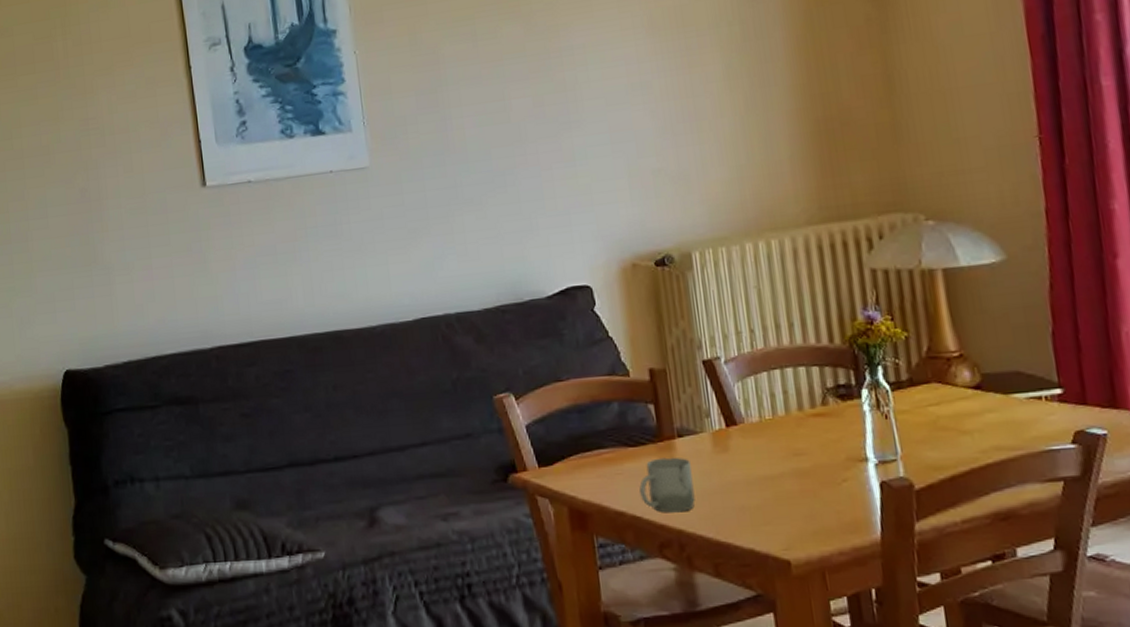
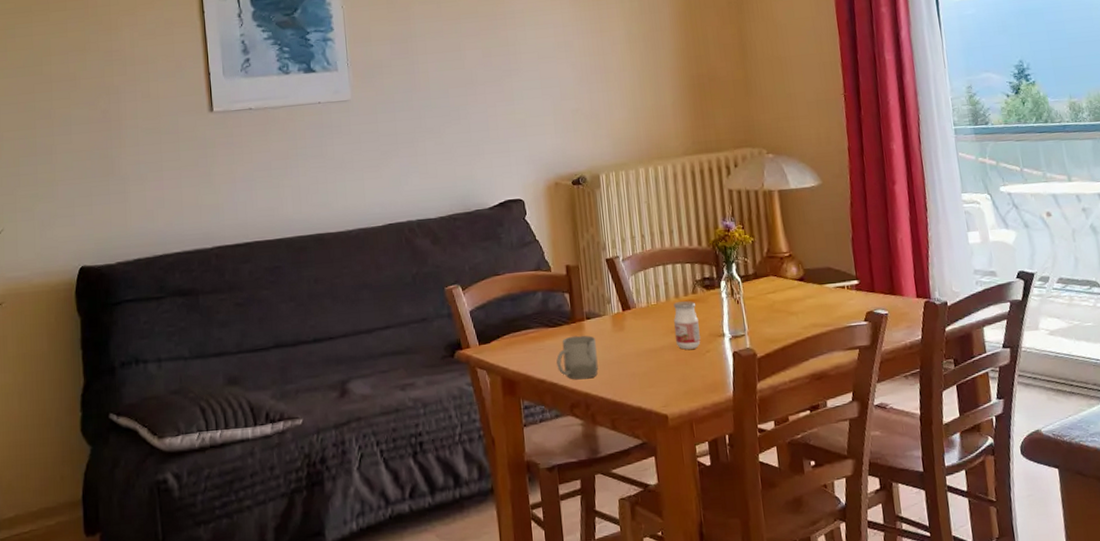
jam: none [796,415,835,478] -> present [673,301,701,350]

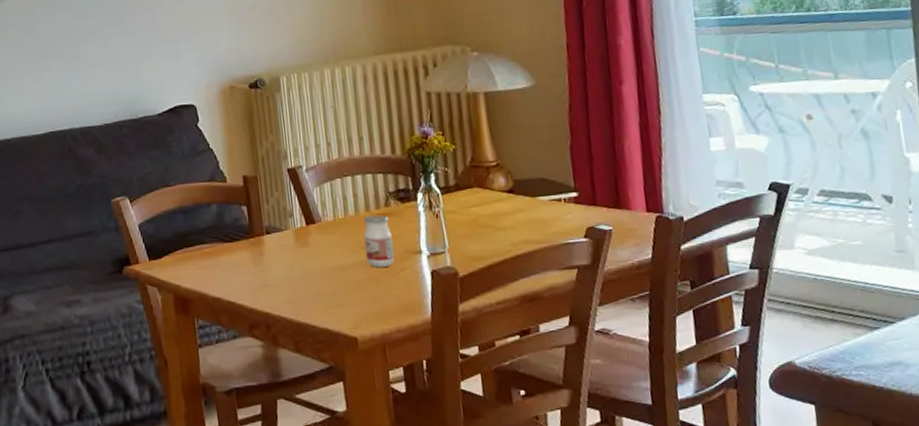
cup: present [556,335,599,380] -> none [233,251,280,299]

